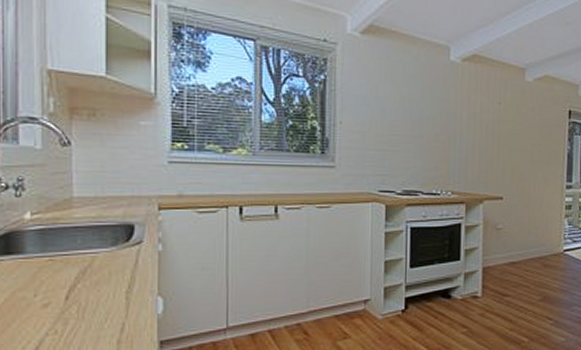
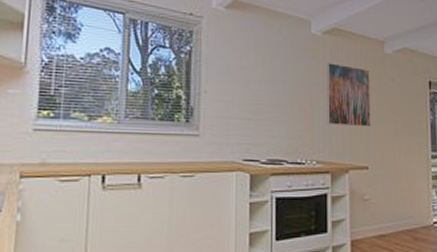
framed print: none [463,92,509,158] -> present [325,63,371,127]

